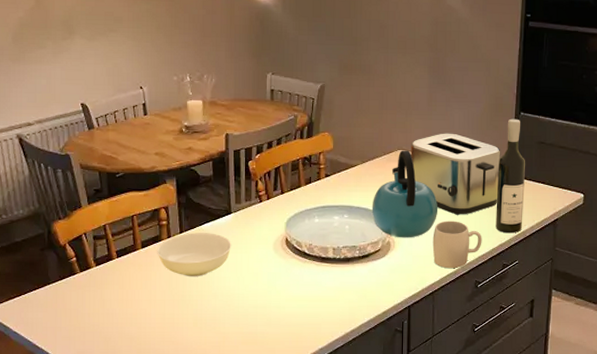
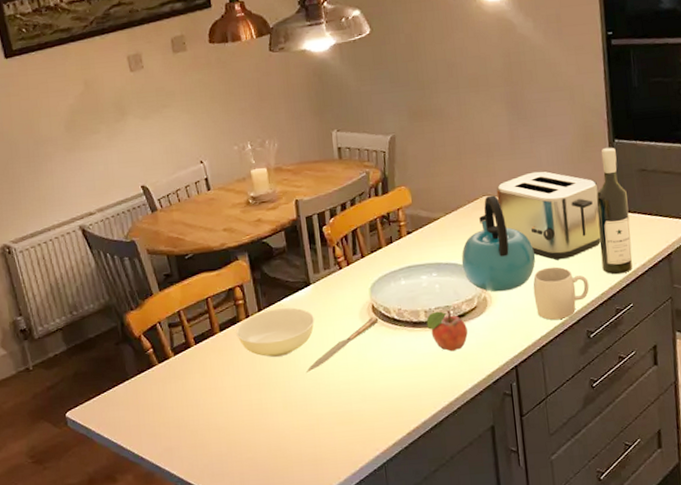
kitchen knife: none [219,248,291,294] -> present [306,316,379,372]
fruit: none [333,249,370,288] -> present [426,309,468,352]

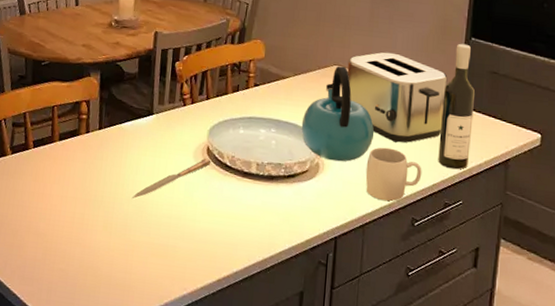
bowl: present [236,307,315,357] -> none [73,130,150,177]
fruit: present [426,309,468,352] -> none [256,166,295,209]

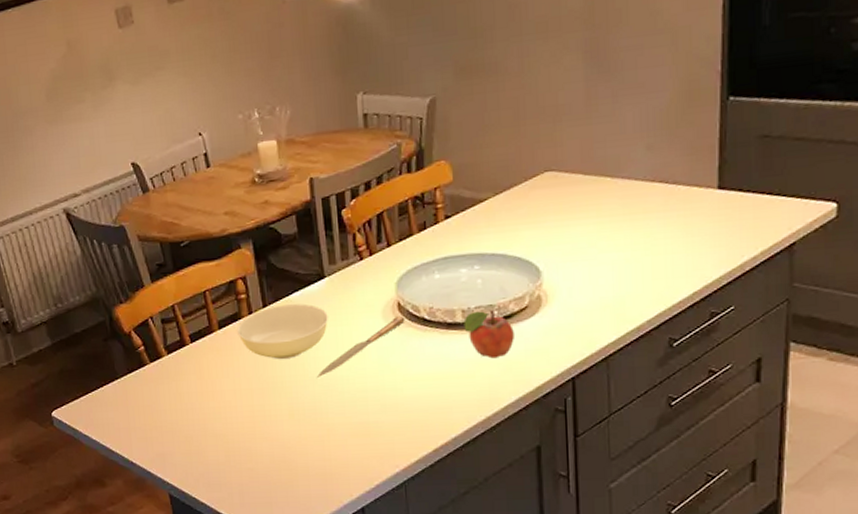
bowl: none [73,130,150,177] -> present [237,303,328,359]
fruit: none [256,166,295,209] -> present [463,309,514,359]
kettle: present [301,66,374,162] -> none [511,170,607,290]
toaster: present [347,52,448,143] -> none [562,139,701,251]
mug: present [365,147,422,202] -> none [602,259,677,325]
bottle: present [438,43,476,170] -> none [696,106,741,270]

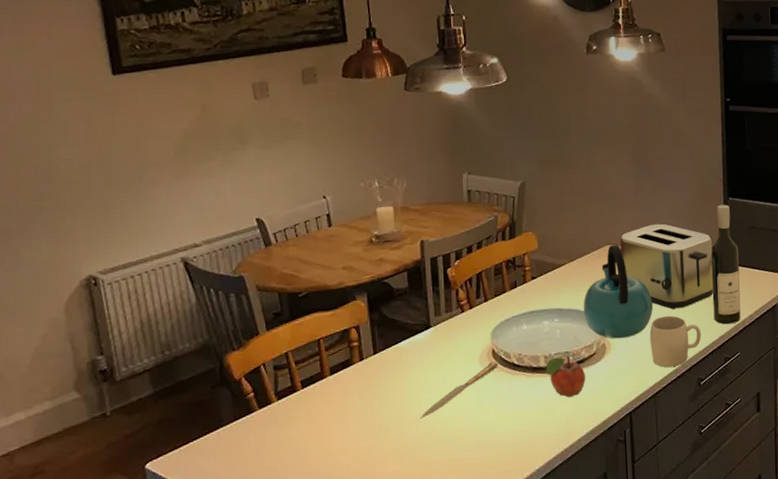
bowl: present [237,303,328,359] -> none [348,351,432,403]
kettle: none [511,170,607,290] -> present [583,244,653,339]
toaster: none [562,139,701,251] -> present [619,223,714,309]
mug: none [602,259,677,325] -> present [649,315,701,368]
bottle: none [696,106,741,270] -> present [710,204,741,325]

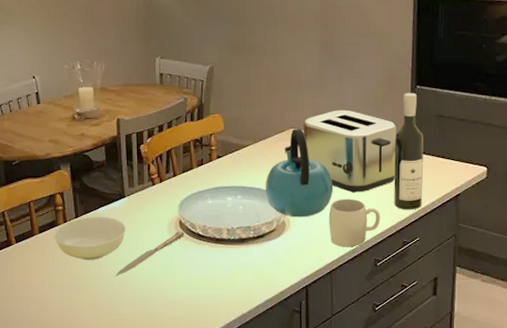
bowl: none [348,351,432,403] -> present [54,217,126,260]
fruit: present [546,355,586,398] -> none [228,229,265,268]

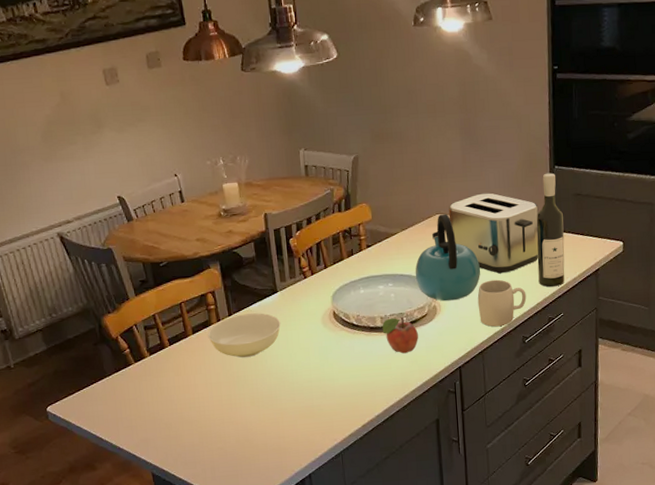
kitchen knife: present [115,230,185,276] -> none [273,321,339,372]
fruit: none [228,229,265,268] -> present [382,316,418,354]

